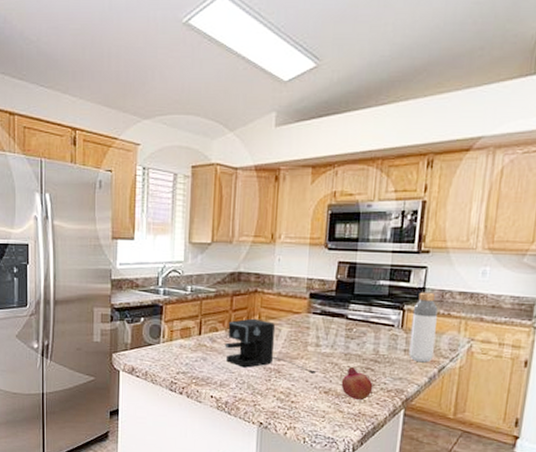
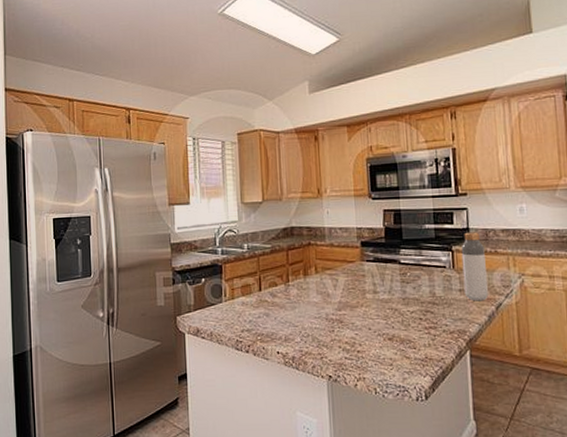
coffee maker: present [224,318,316,374] -> none [285,270,377,321]
fruit: present [341,366,373,401] -> none [403,310,436,345]

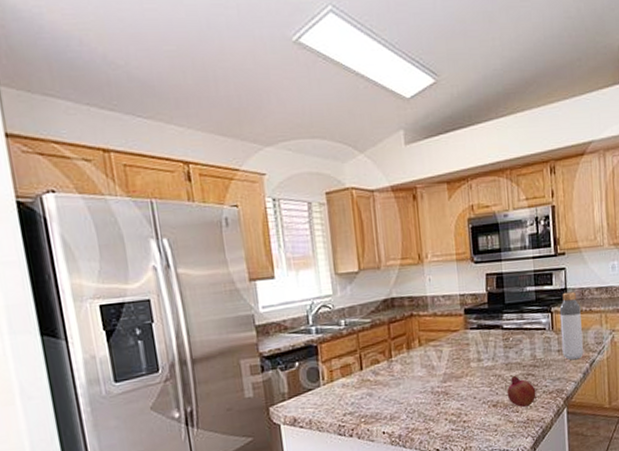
fruit: none [403,310,436,345] -> present [507,375,536,407]

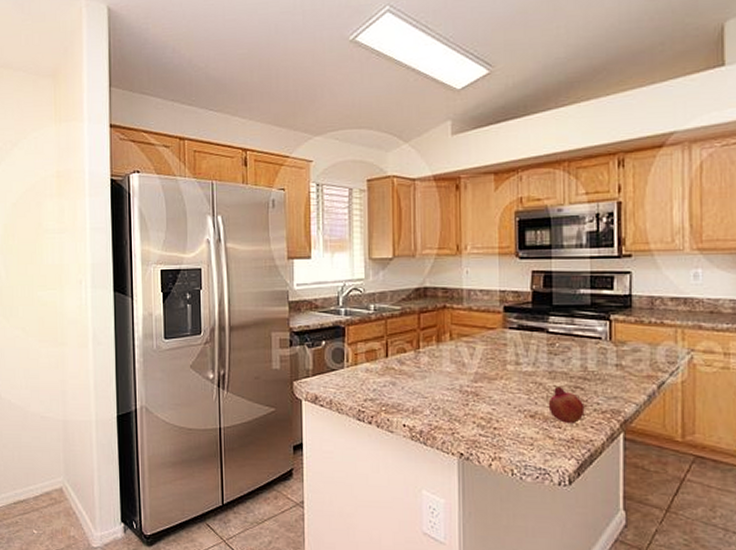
bottle: present [559,291,583,360] -> none [620,299,649,379]

